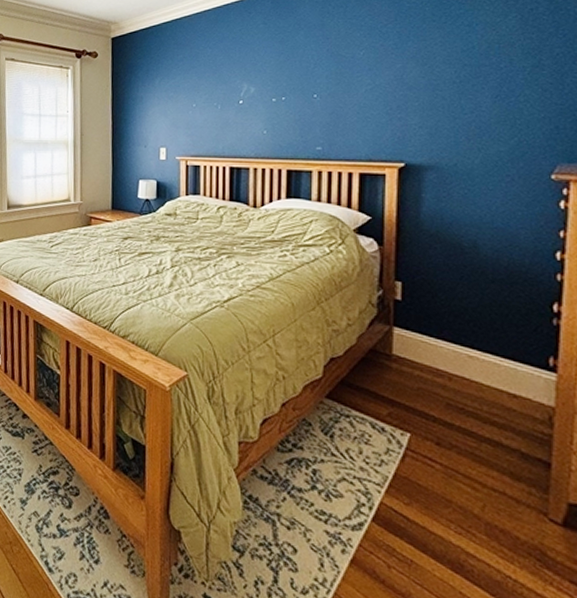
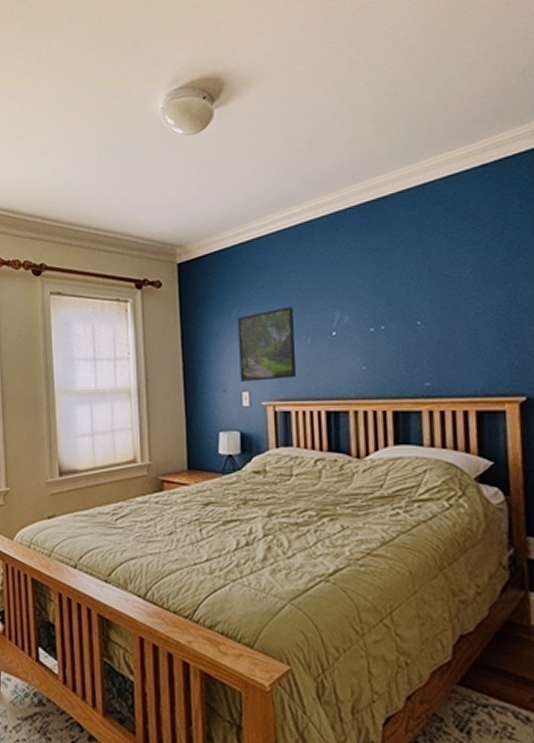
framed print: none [159,78,208,139] -> present [237,306,297,382]

